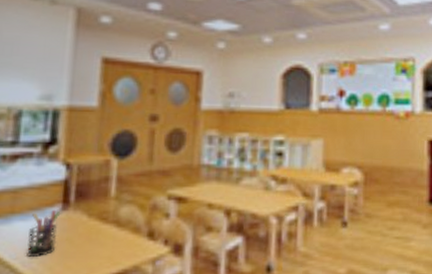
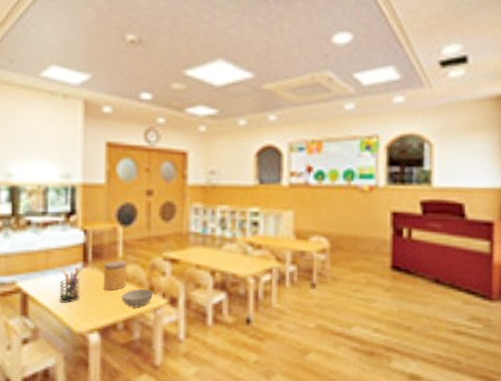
jar: none [87,201,121,239] -> present [103,260,127,291]
bowl: none [110,235,153,259] -> present [121,289,154,307]

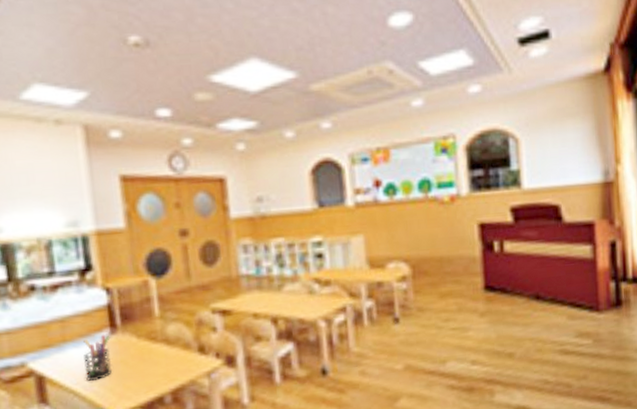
jar: present [103,260,127,291] -> none [136,320,170,359]
bowl: present [121,289,154,307] -> none [164,350,205,375]

